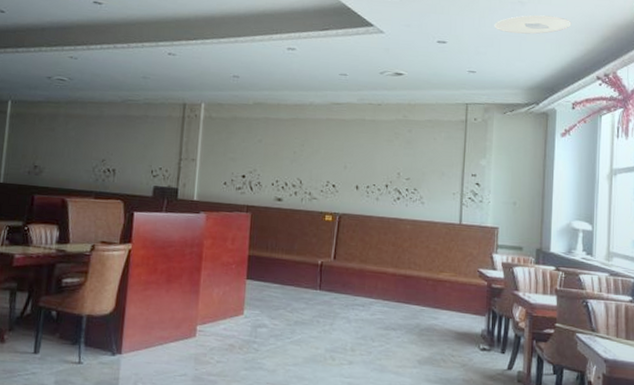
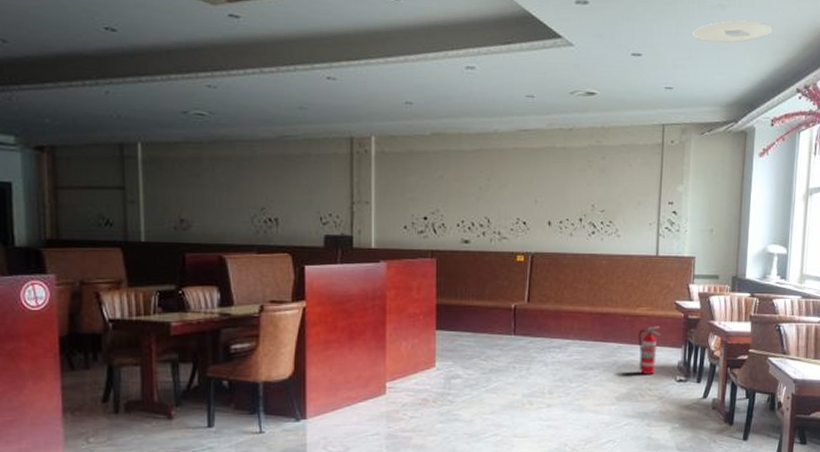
fire extinguisher: none [441,292,464,340] -> present [638,326,660,374]

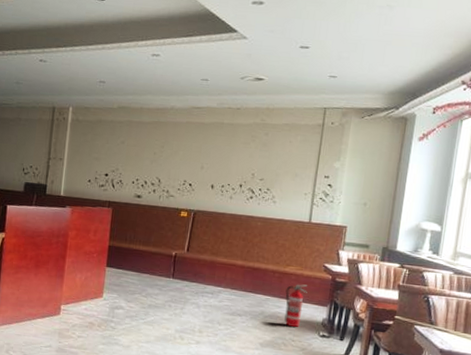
ceiling light: present [692,20,773,44] -> none [359,19,441,39]

